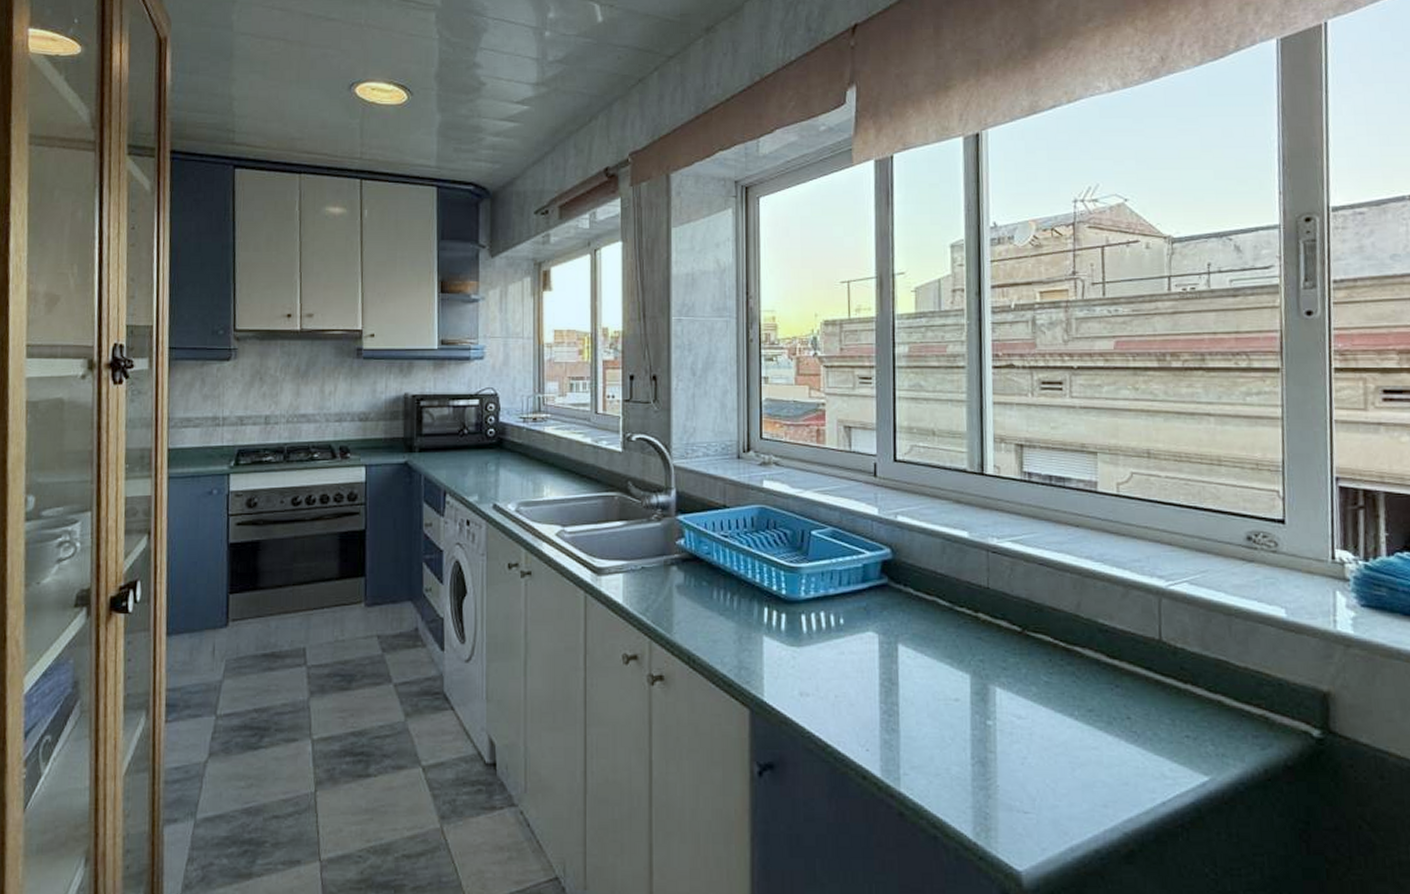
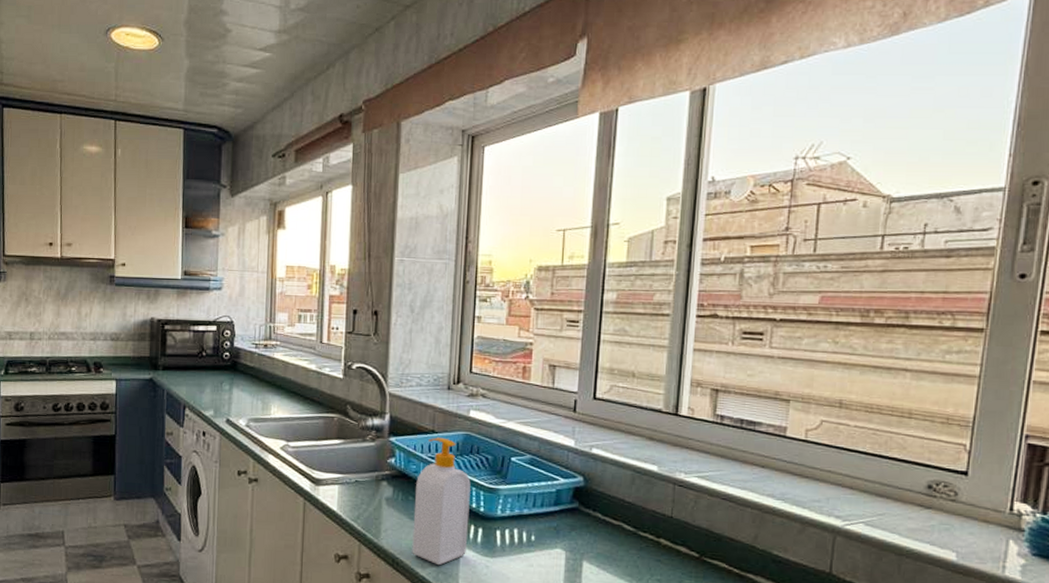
soap bottle: none [708,512,770,660] -> present [412,437,471,566]

